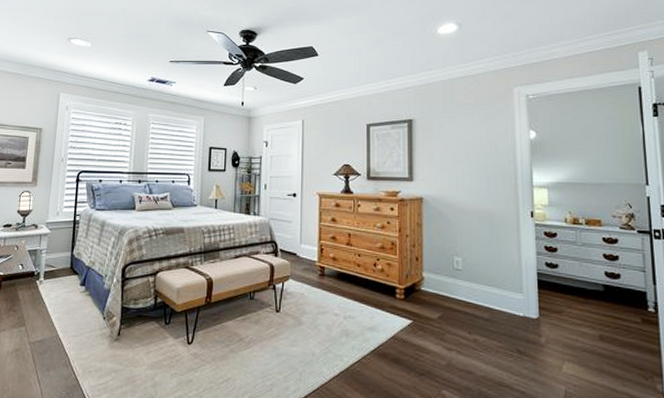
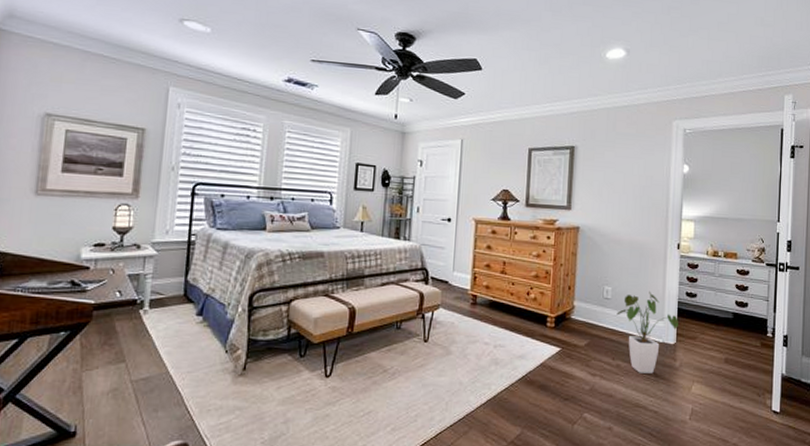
house plant: none [469,261,540,350] -> present [616,291,678,374]

